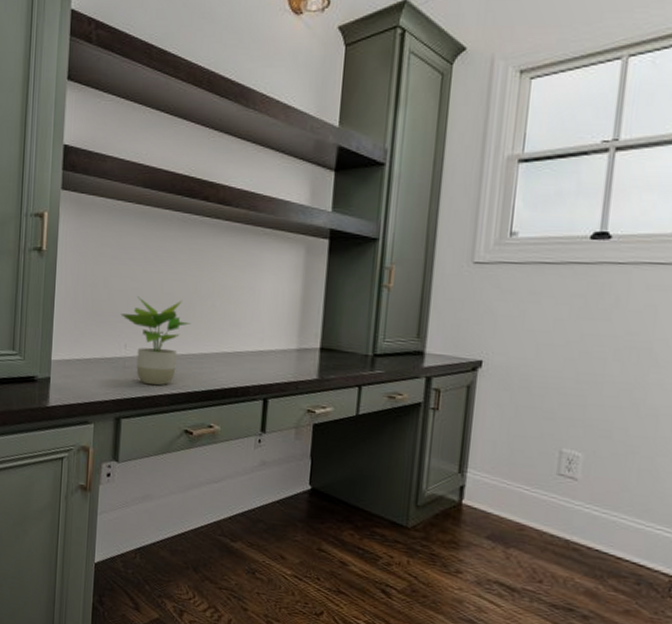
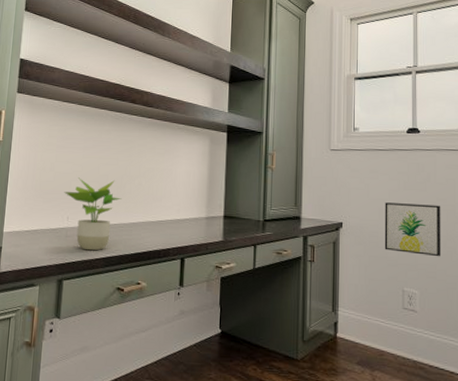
wall art: none [539,335,631,411] -> present [384,202,441,257]

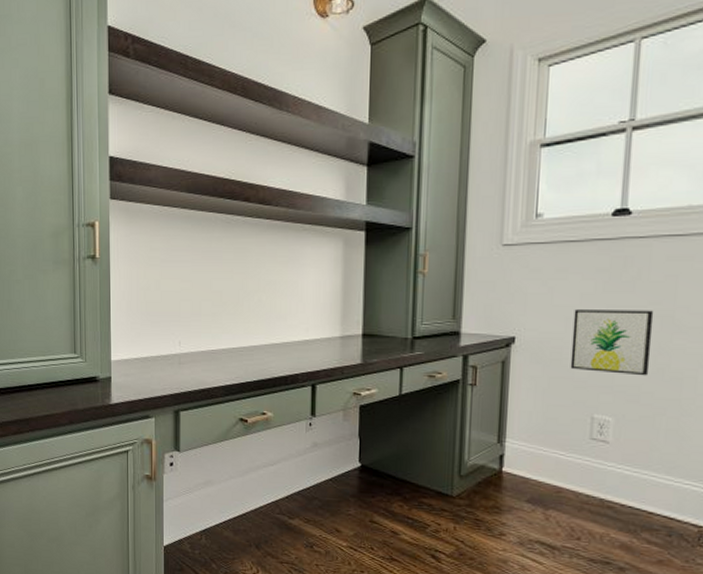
potted plant: present [64,177,122,251] -> none [173,296,240,379]

